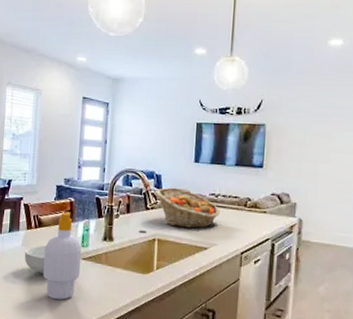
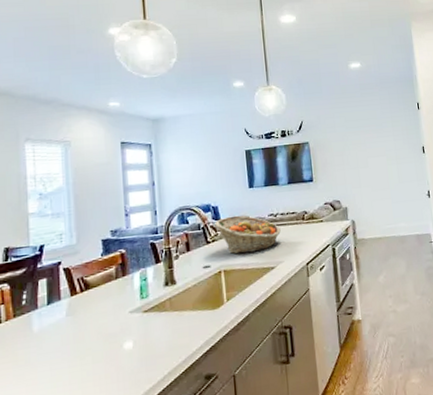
cereal bowl: present [24,245,47,274] -> none [70,308,100,342]
soap bottle: present [43,211,82,300] -> none [97,264,143,367]

